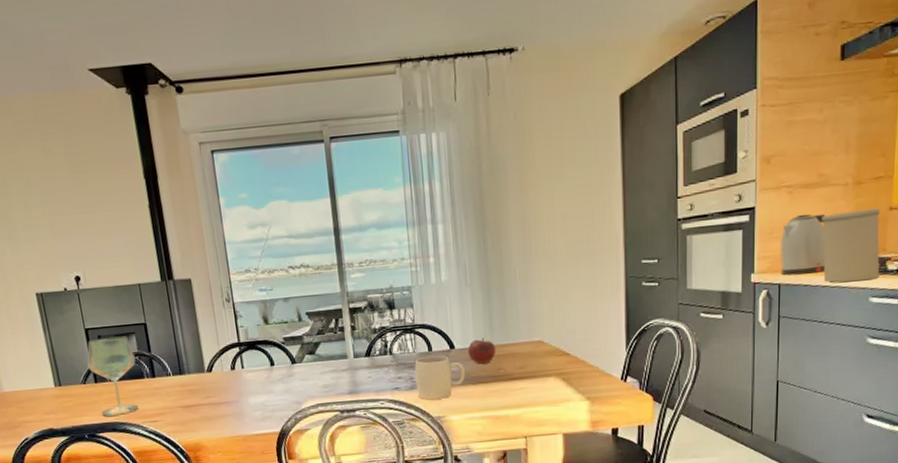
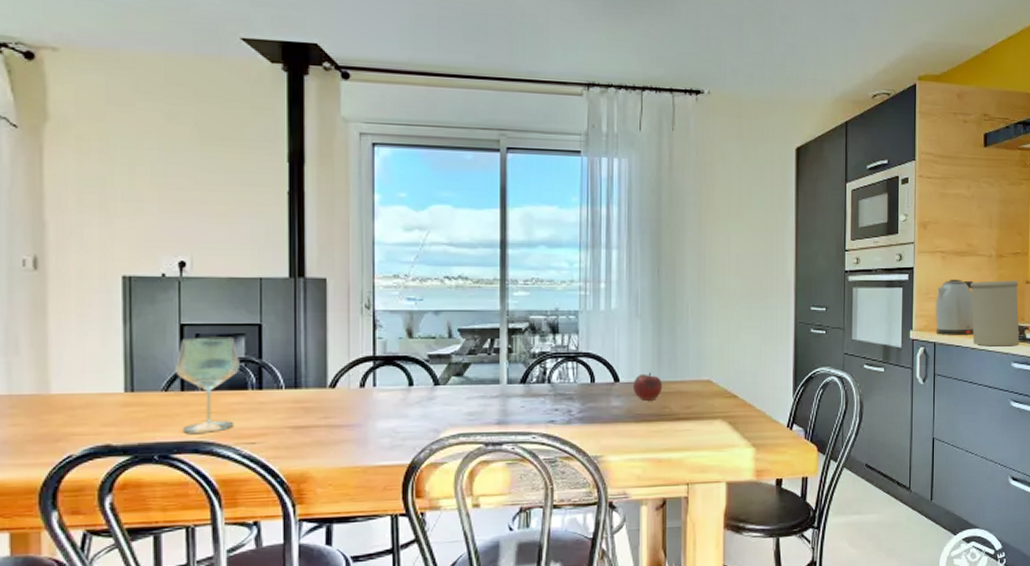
mug: present [414,355,465,400] -> none [573,387,628,437]

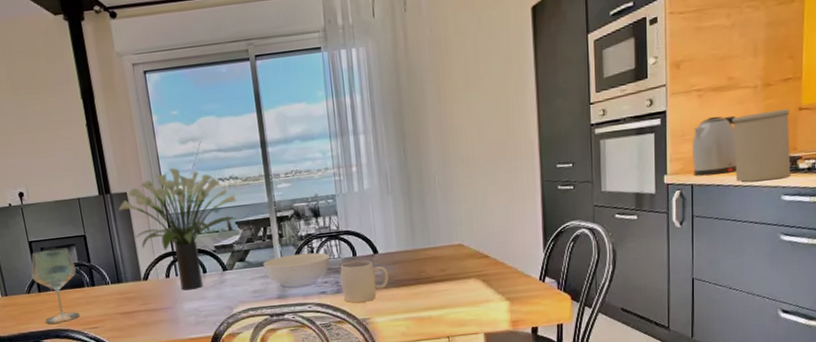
flower arrangement: none [311,258,462,405] -> present [118,168,236,291]
bowl: none [484,374,564,414] -> present [263,252,330,289]
mug: none [573,387,628,437] -> present [340,259,389,303]
fruit: present [632,372,662,401] -> none [390,242,417,268]

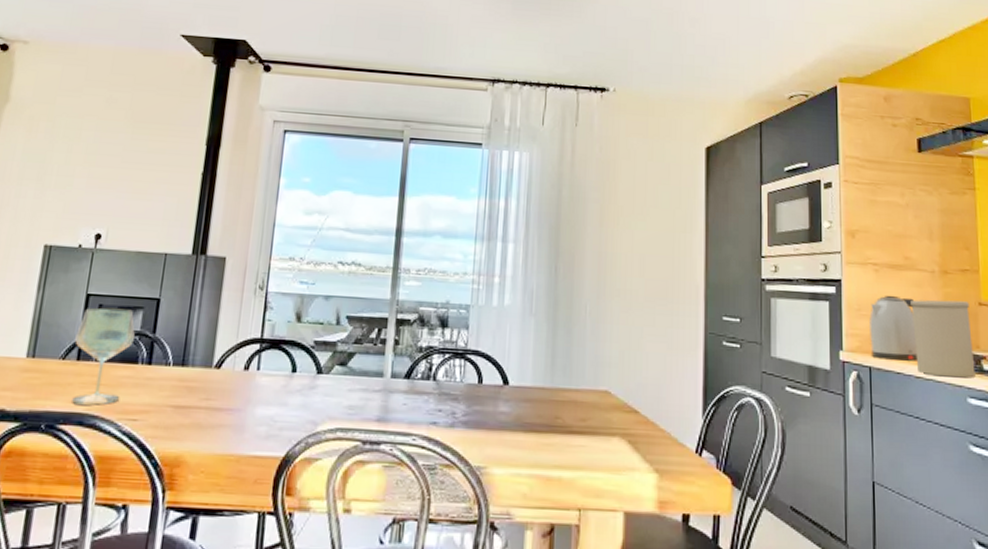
flower arrangement: present [118,168,236,291] -> none [209,240,354,391]
bowl: present [263,252,330,289] -> none [367,367,450,412]
mug: present [340,259,389,303] -> none [457,388,517,445]

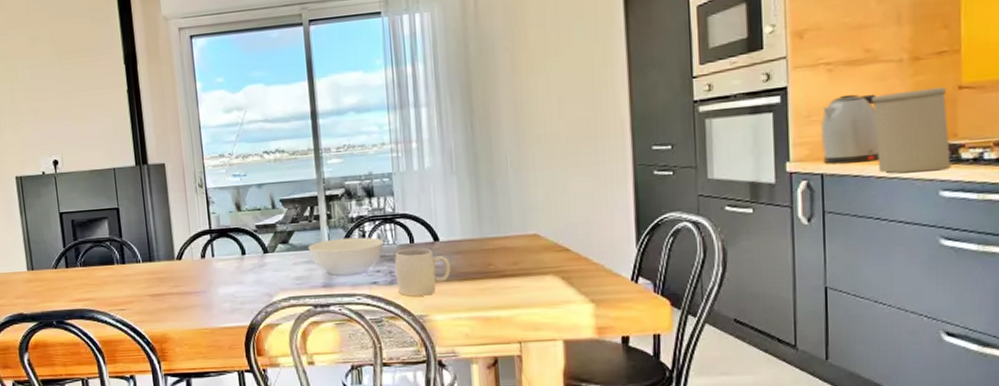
wine glass: present [72,307,135,405] -> none [60,220,108,303]
bowl: none [367,367,450,412] -> present [308,237,384,277]
mug: none [457,388,517,445] -> present [394,247,450,297]

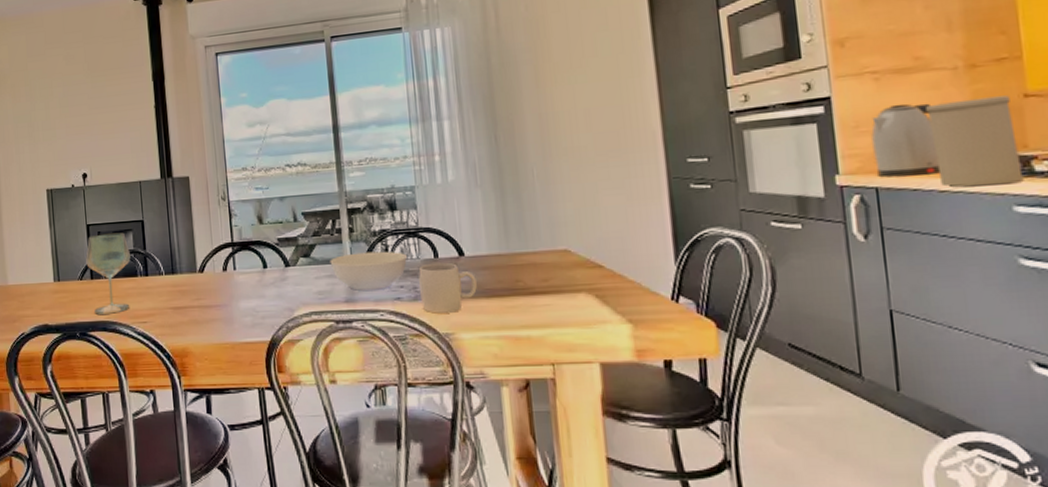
wine glass: none [60,220,108,303] -> present [86,232,130,314]

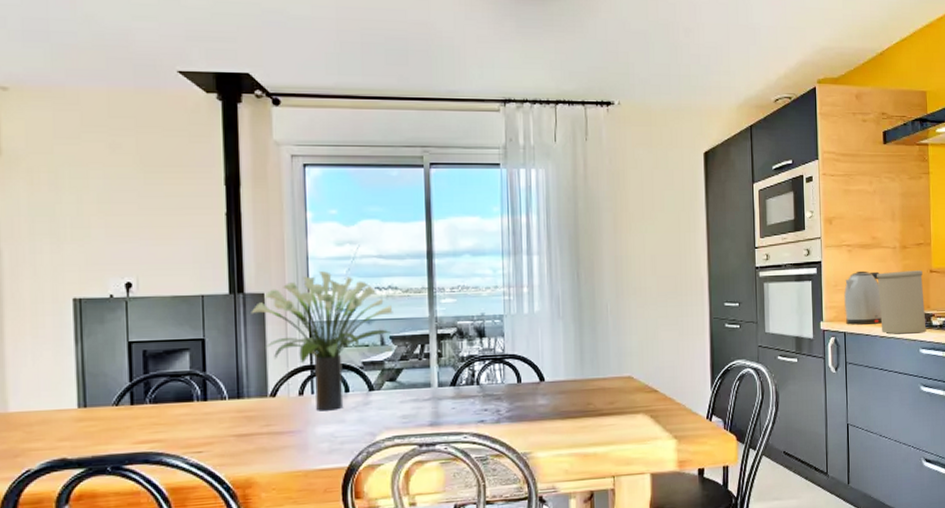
wine glass: present [86,232,130,314] -> none [125,352,185,445]
flower arrangement: none [179,152,304,287] -> present [251,271,393,411]
bowl: present [330,251,407,292] -> none [416,376,492,415]
mug: present [418,262,477,314] -> none [501,387,554,435]

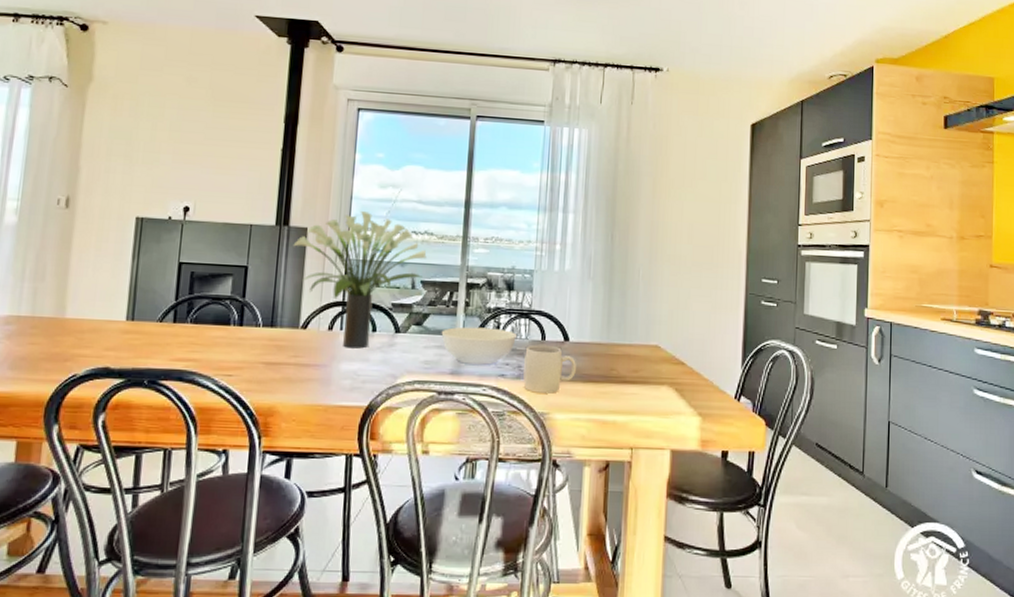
bowl: none [416,376,492,415] -> present [441,326,516,366]
mug: none [501,387,554,435] -> present [523,344,576,394]
kettle: present [844,270,882,325] -> none [892,258,933,317]
canister: present [877,270,926,334] -> none [930,262,983,332]

